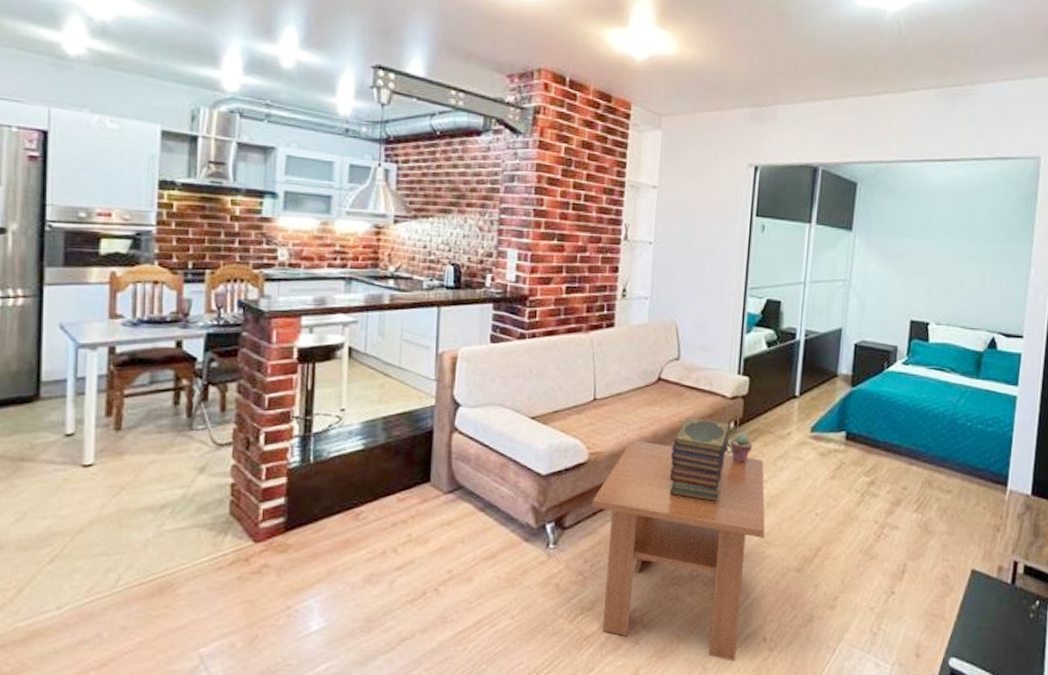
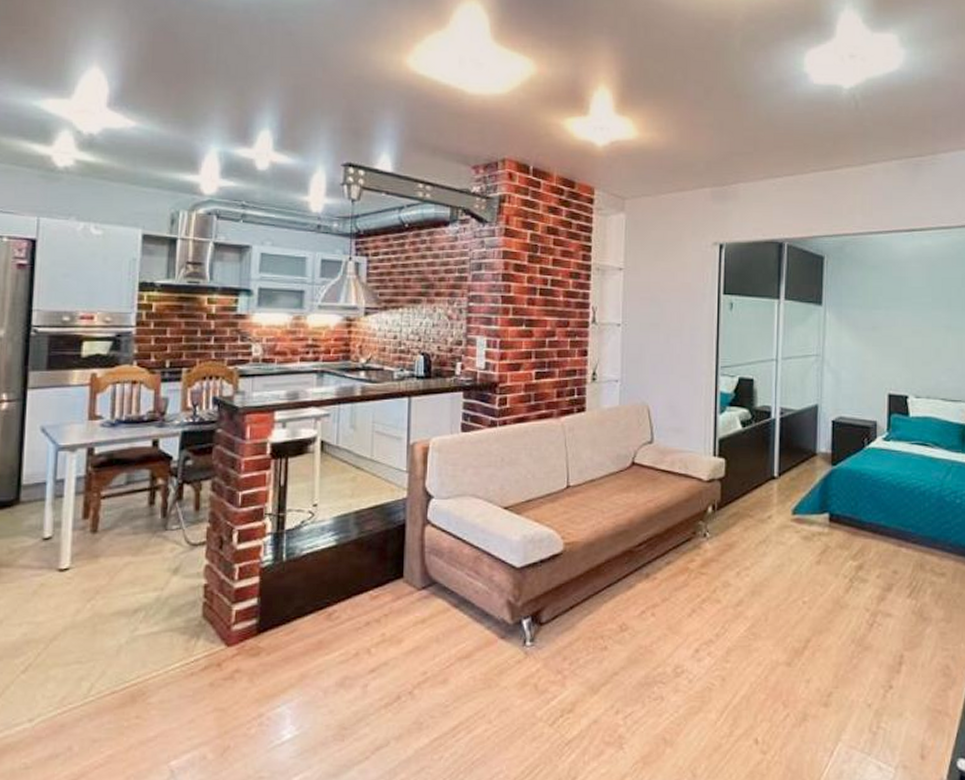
coffee table: present [591,440,765,662] -> none [568,528,750,767]
book stack: present [669,417,730,504] -> none [647,502,708,594]
potted succulent: present [731,433,753,464] -> none [710,518,733,551]

